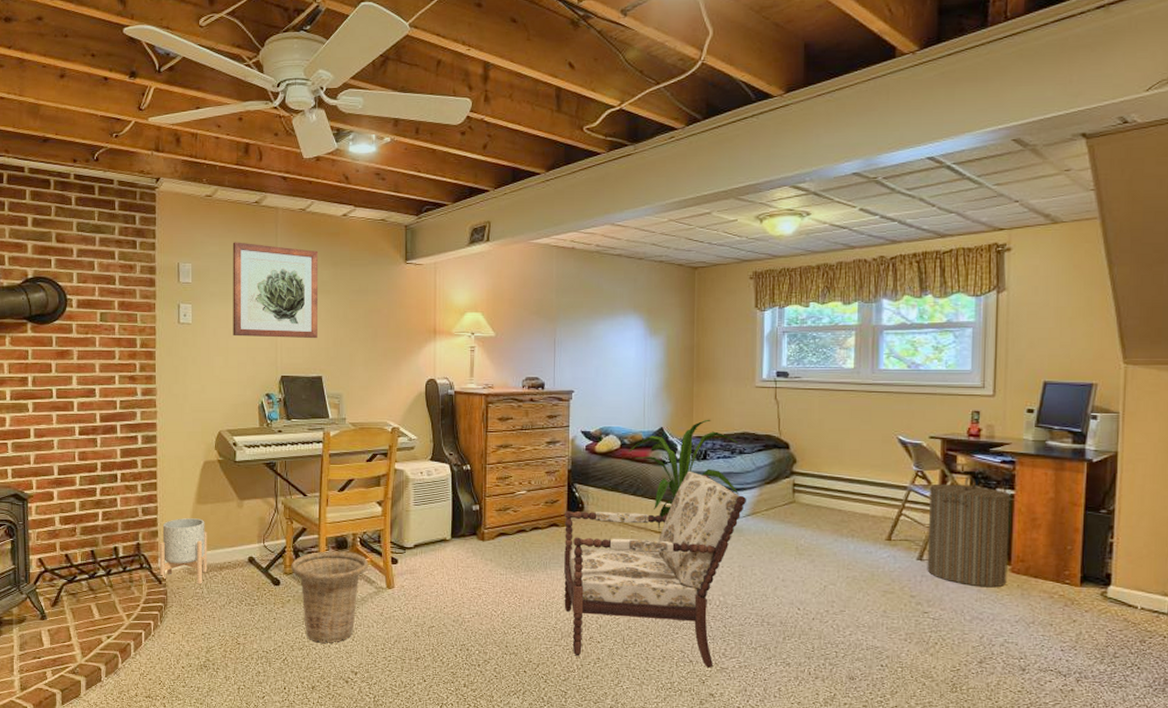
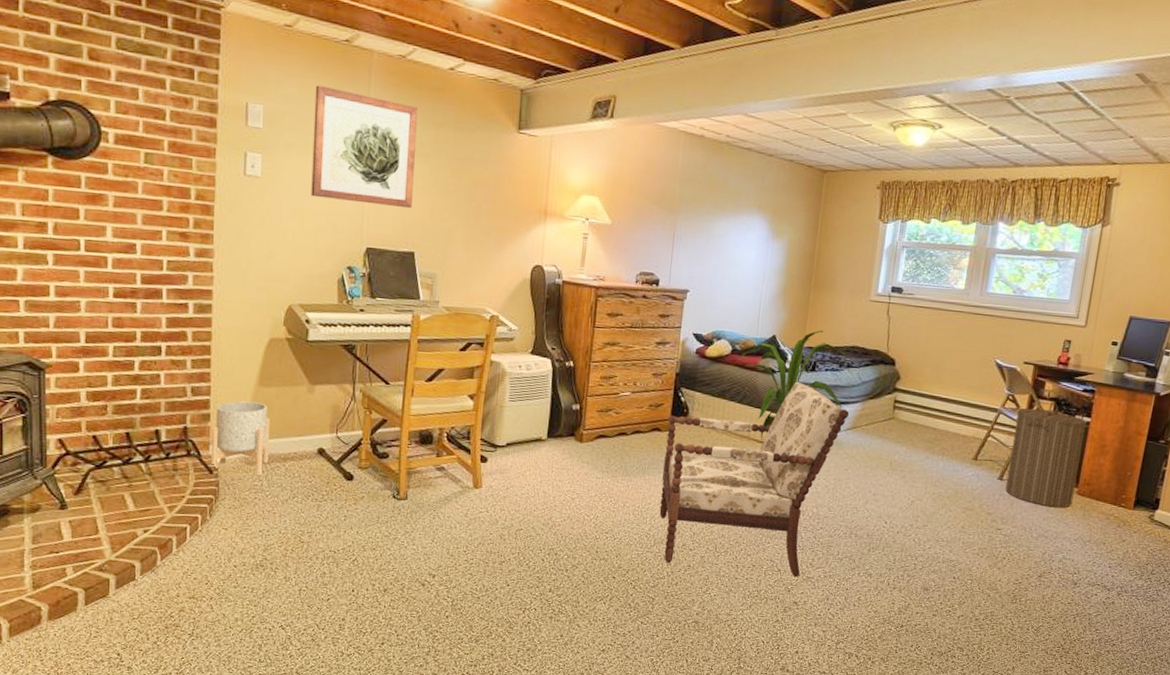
basket: present [291,551,369,643] -> none [367,445,456,544]

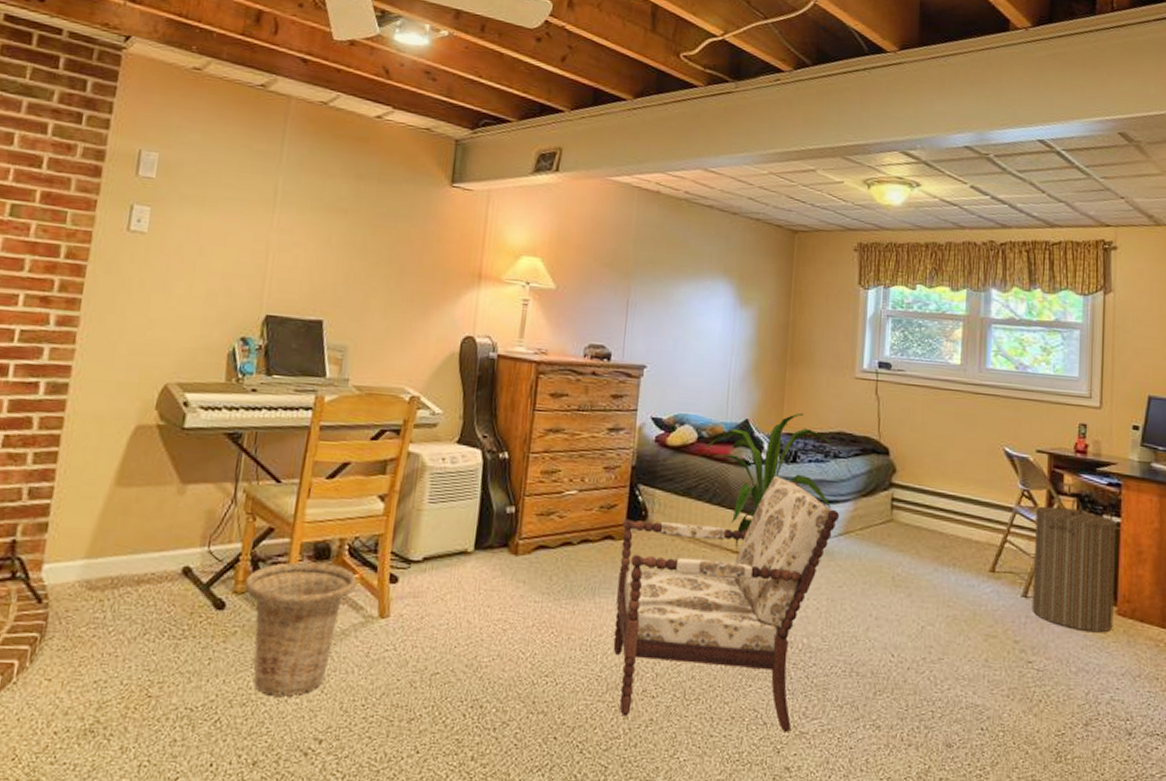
planter: present [210,401,270,476] -> none [40,505,126,605]
wall art: present [311,85,419,209] -> none [205,132,339,270]
basket: none [367,445,456,544] -> present [244,561,358,697]

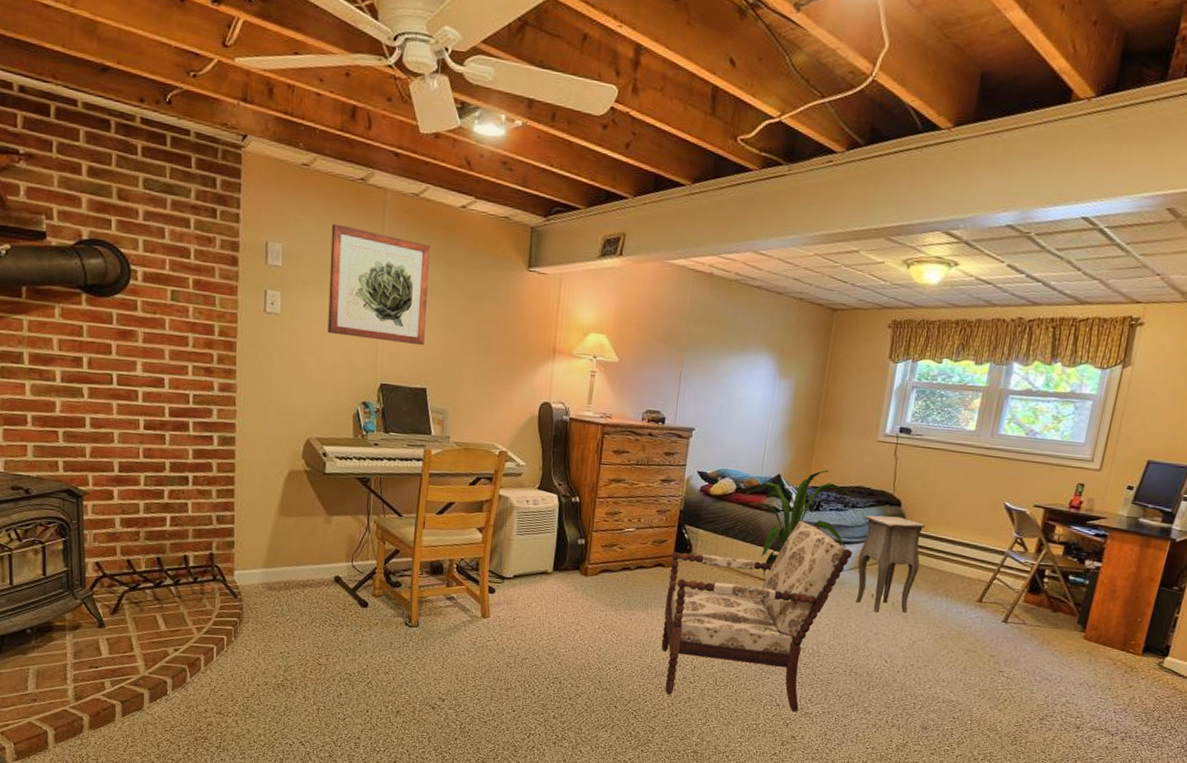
wall art: none [205,132,339,270] -> present [327,223,431,346]
basket: present [244,561,358,697] -> none [380,575,465,669]
side table: none [847,466,920,590] -> present [855,515,926,613]
laundry hamper: present [1032,498,1117,633] -> none [1009,545,1097,653]

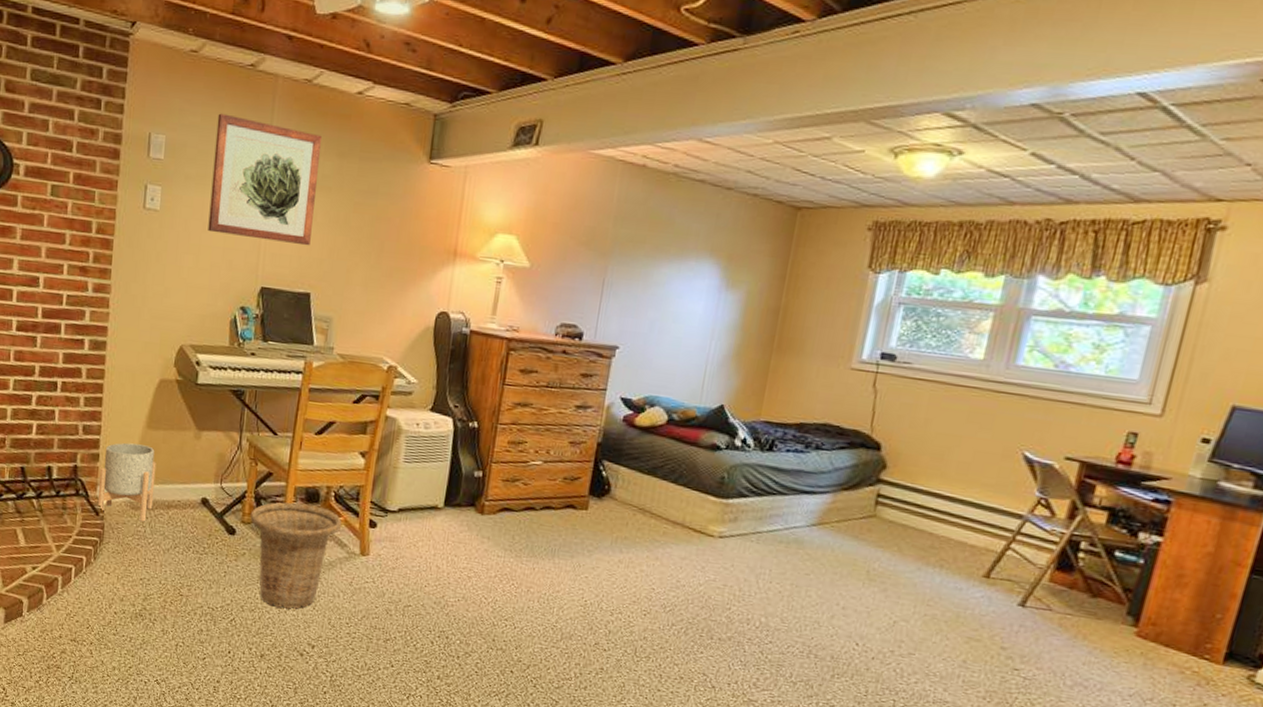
planter: none [235,530,290,601] -> present [97,442,157,522]
basket: none [380,575,465,669] -> present [250,502,342,609]
armchair: present [661,520,853,712] -> none [569,462,816,698]
house plant: present [742,469,852,579] -> none [675,401,816,531]
side table: present [855,515,926,613] -> none [817,460,914,584]

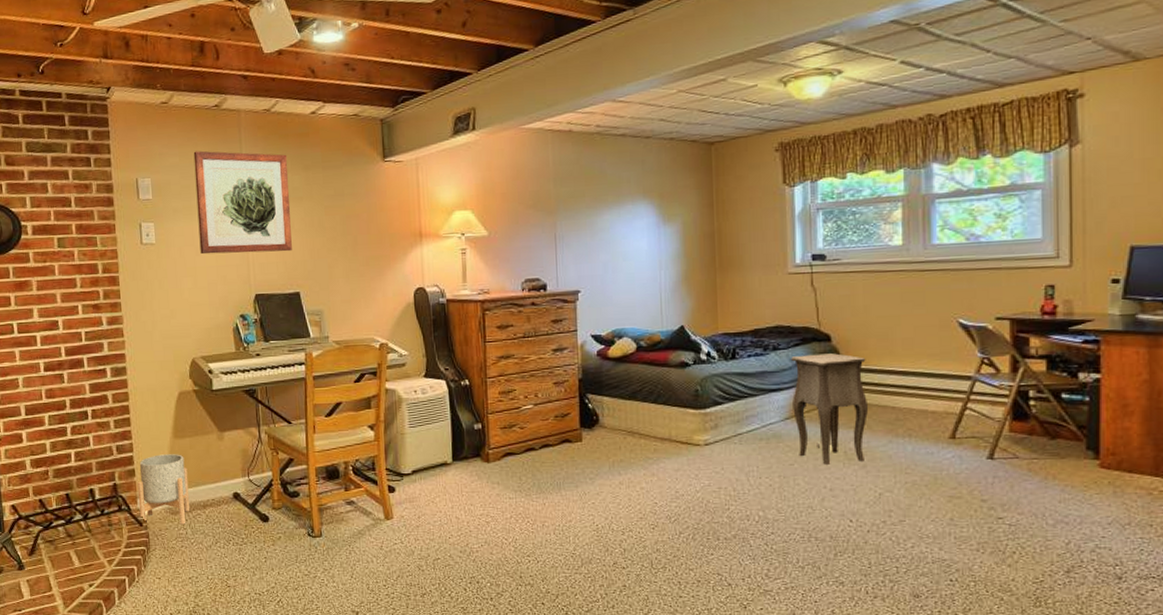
basket: present [250,502,342,609] -> none [279,481,364,582]
side table: none [817,460,914,584] -> present [791,353,869,465]

